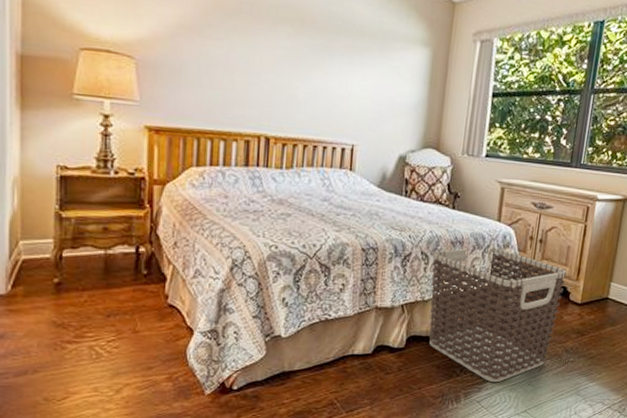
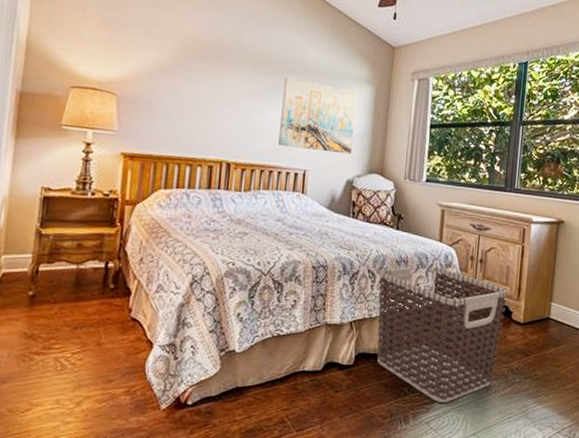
wall art: none [323,37,413,127] -> present [278,77,358,155]

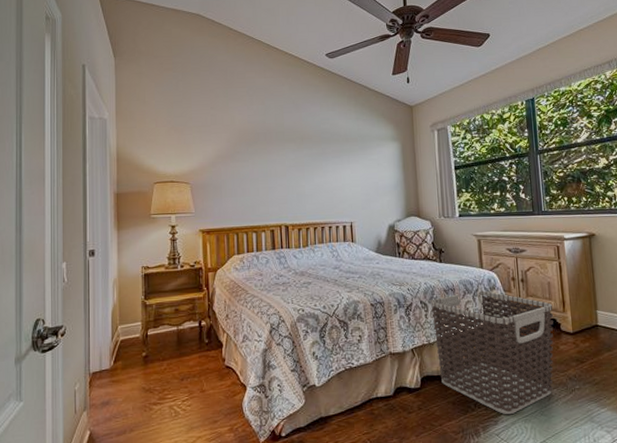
wall art: present [278,77,358,155] -> none [323,146,389,205]

